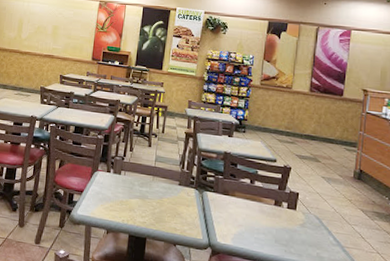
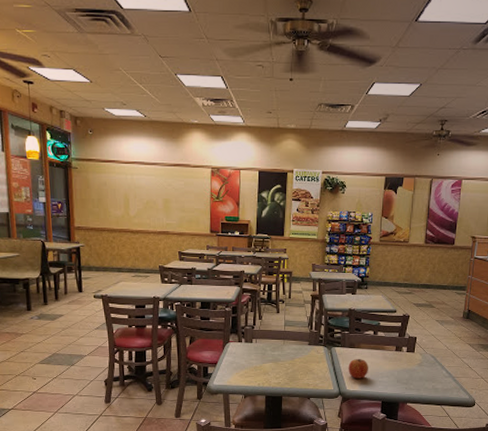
apple: none [220,208,243,232] -> present [348,359,368,379]

